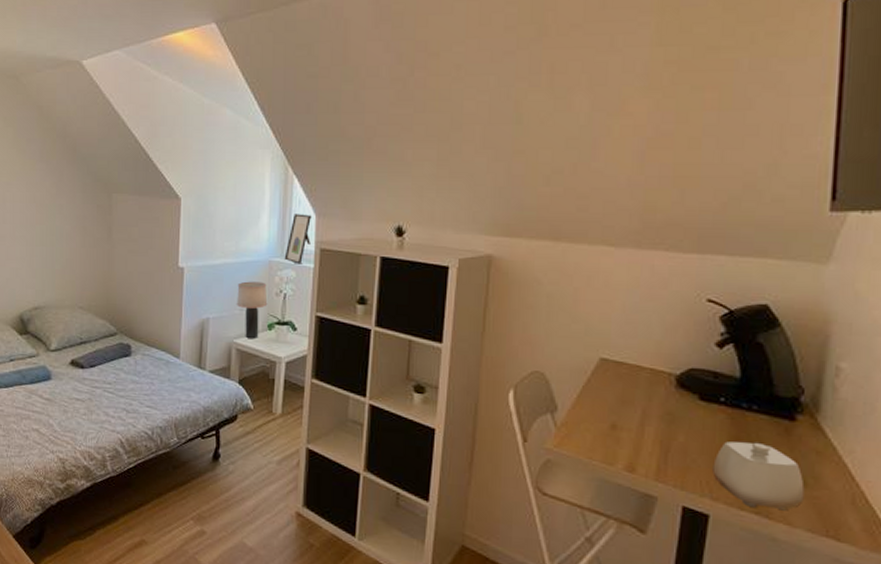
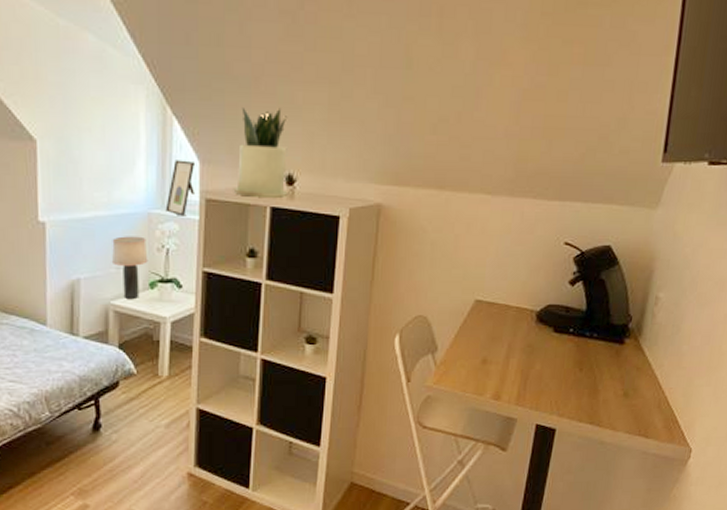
planter: none [345,166,398,248] -> present [233,108,288,197]
sugar bowl: present [712,441,805,511] -> none [560,364,627,419]

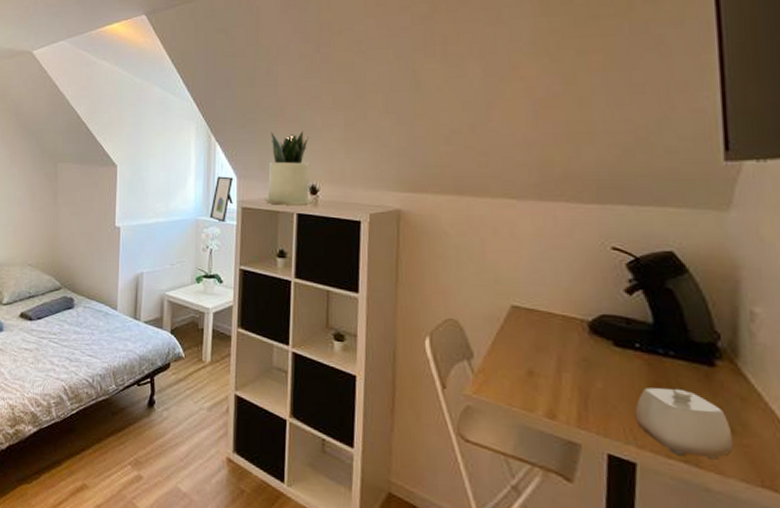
table lamp: present [111,236,148,300] -> none [167,238,196,292]
sugar bowl: none [560,364,627,419] -> present [634,388,734,460]

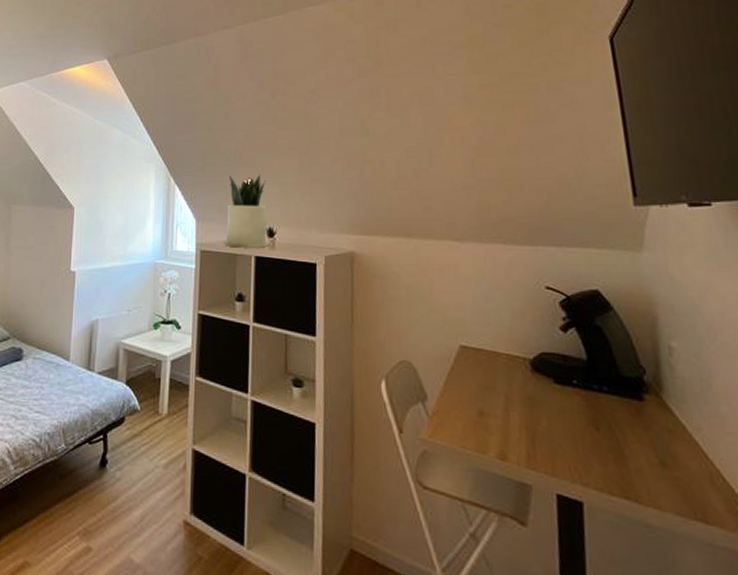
picture frame: present [210,176,234,222] -> none [168,219,193,265]
sugar bowl: present [634,388,734,460] -> none [577,423,667,494]

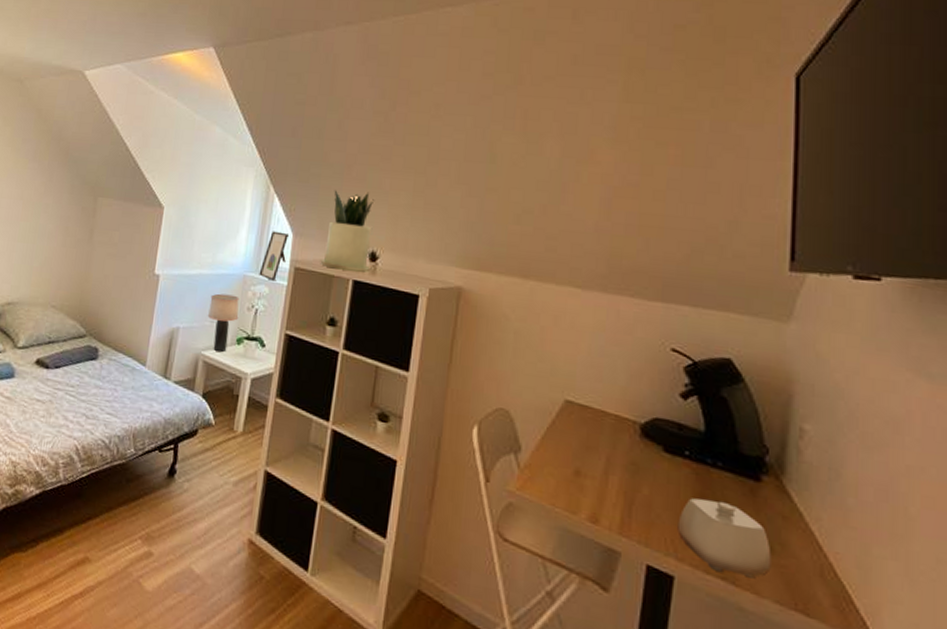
table lamp: none [123,283,153,339] -> present [207,293,240,353]
picture frame: none [168,219,193,265] -> present [259,231,290,281]
sugar bowl: none [577,423,667,494] -> present [677,498,772,579]

